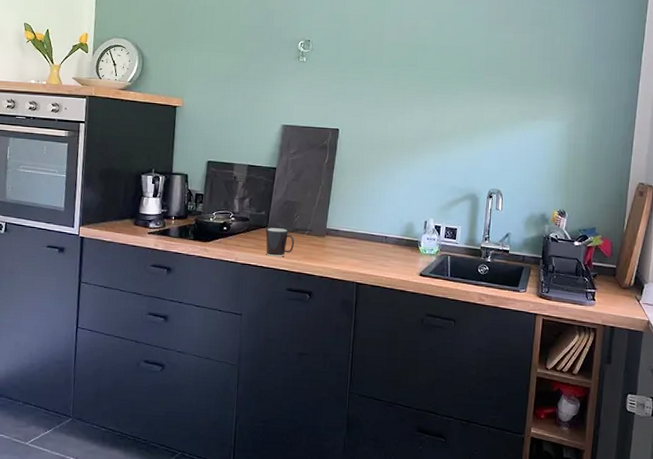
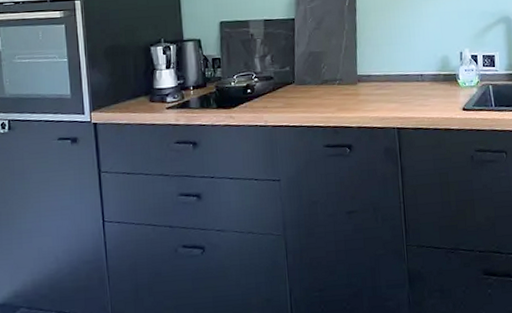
mug: present [265,228,294,258] -> none [293,82,325,115]

